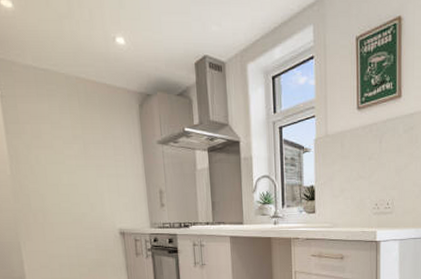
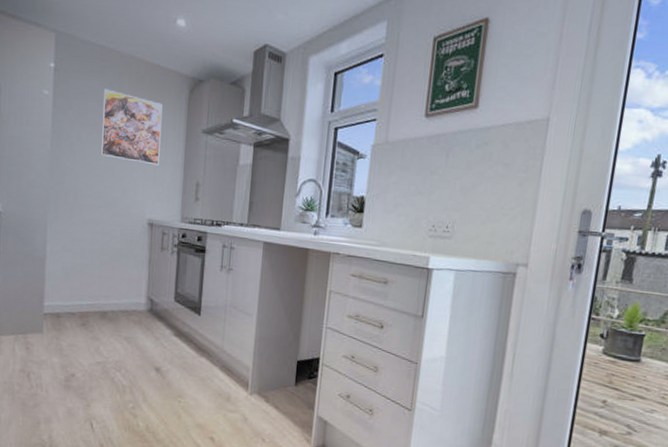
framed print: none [54,110,121,179] -> present [101,88,163,166]

